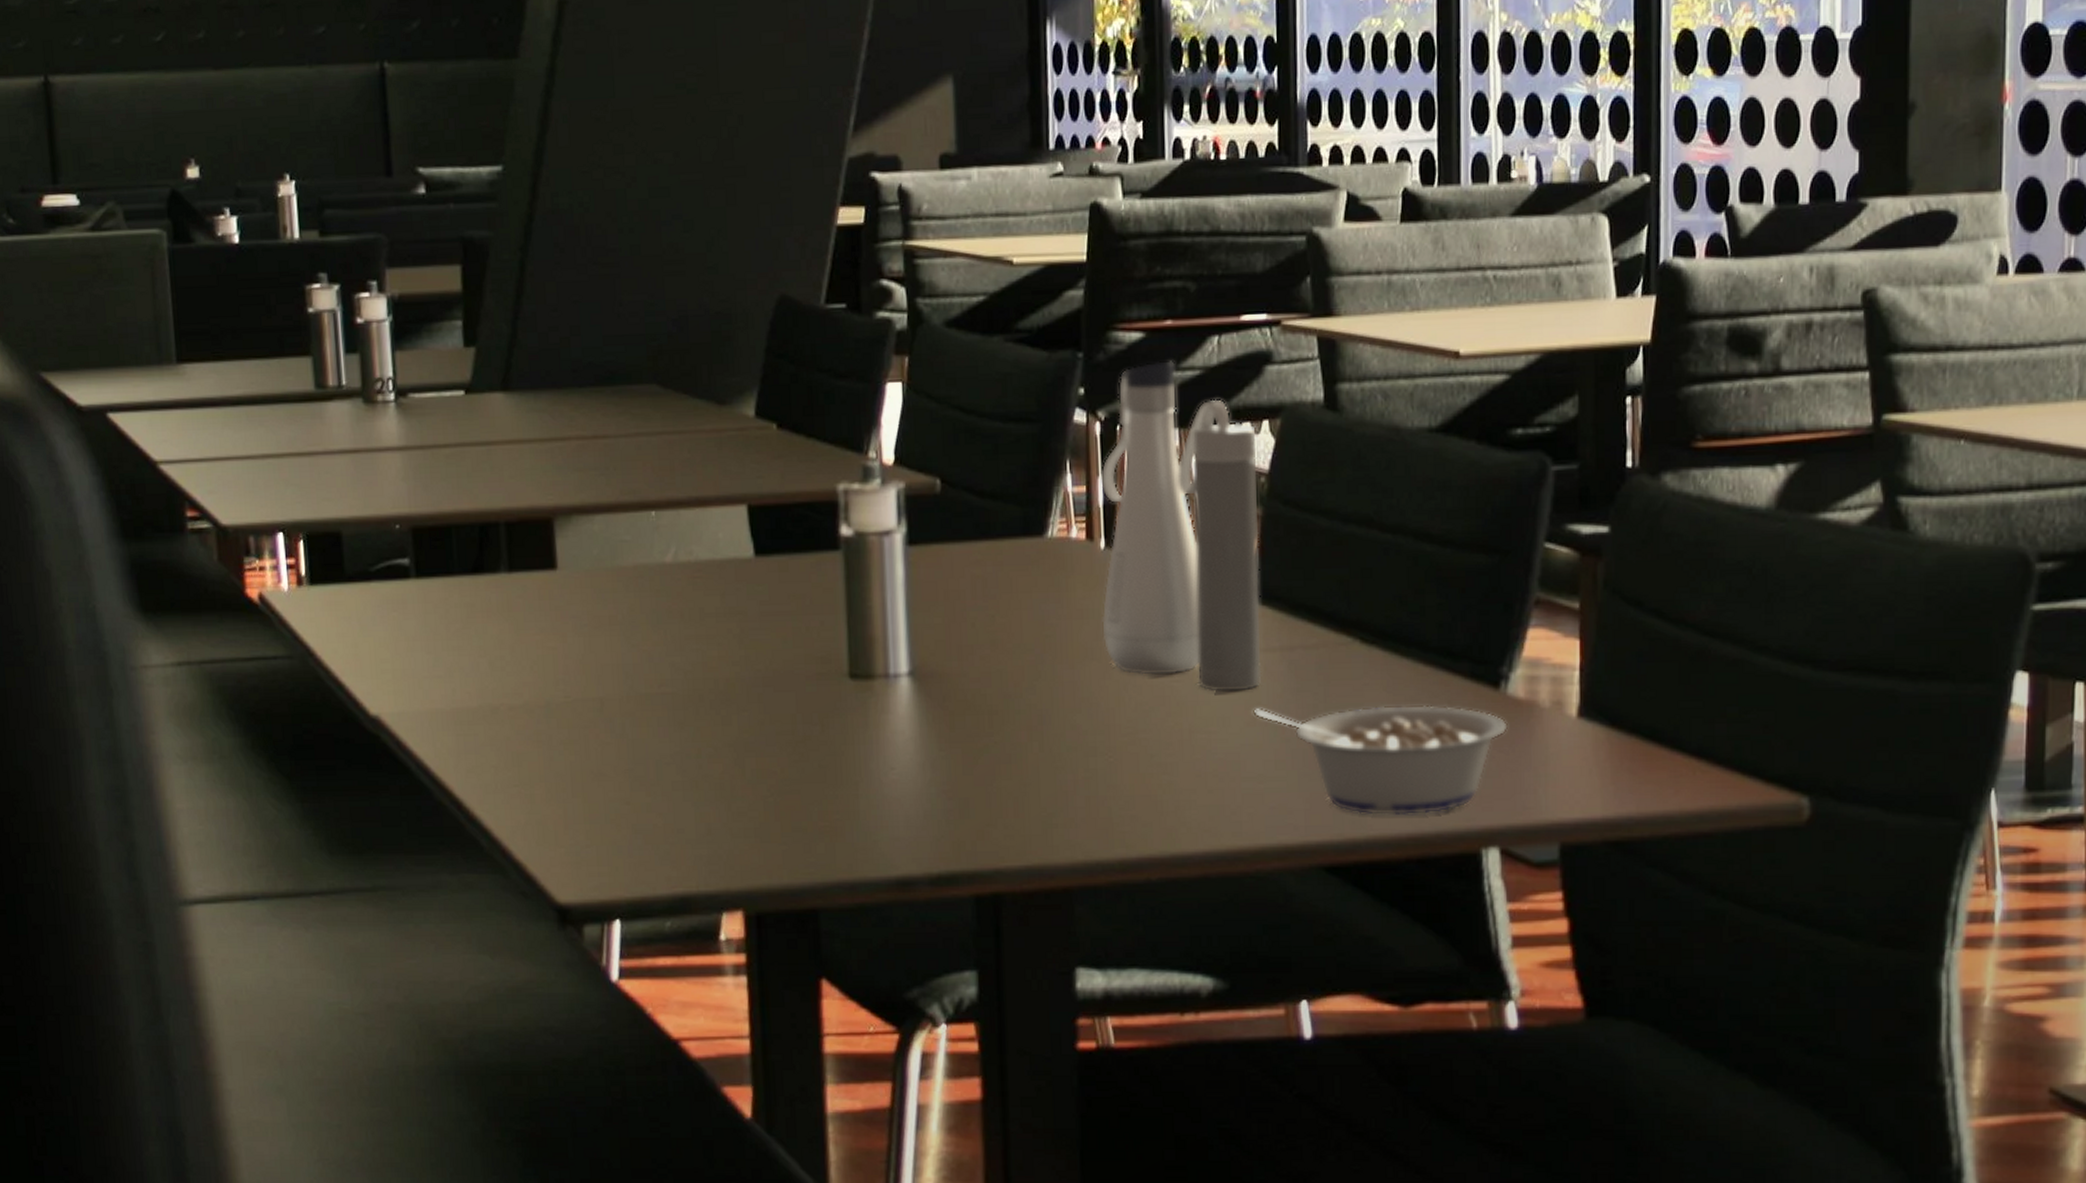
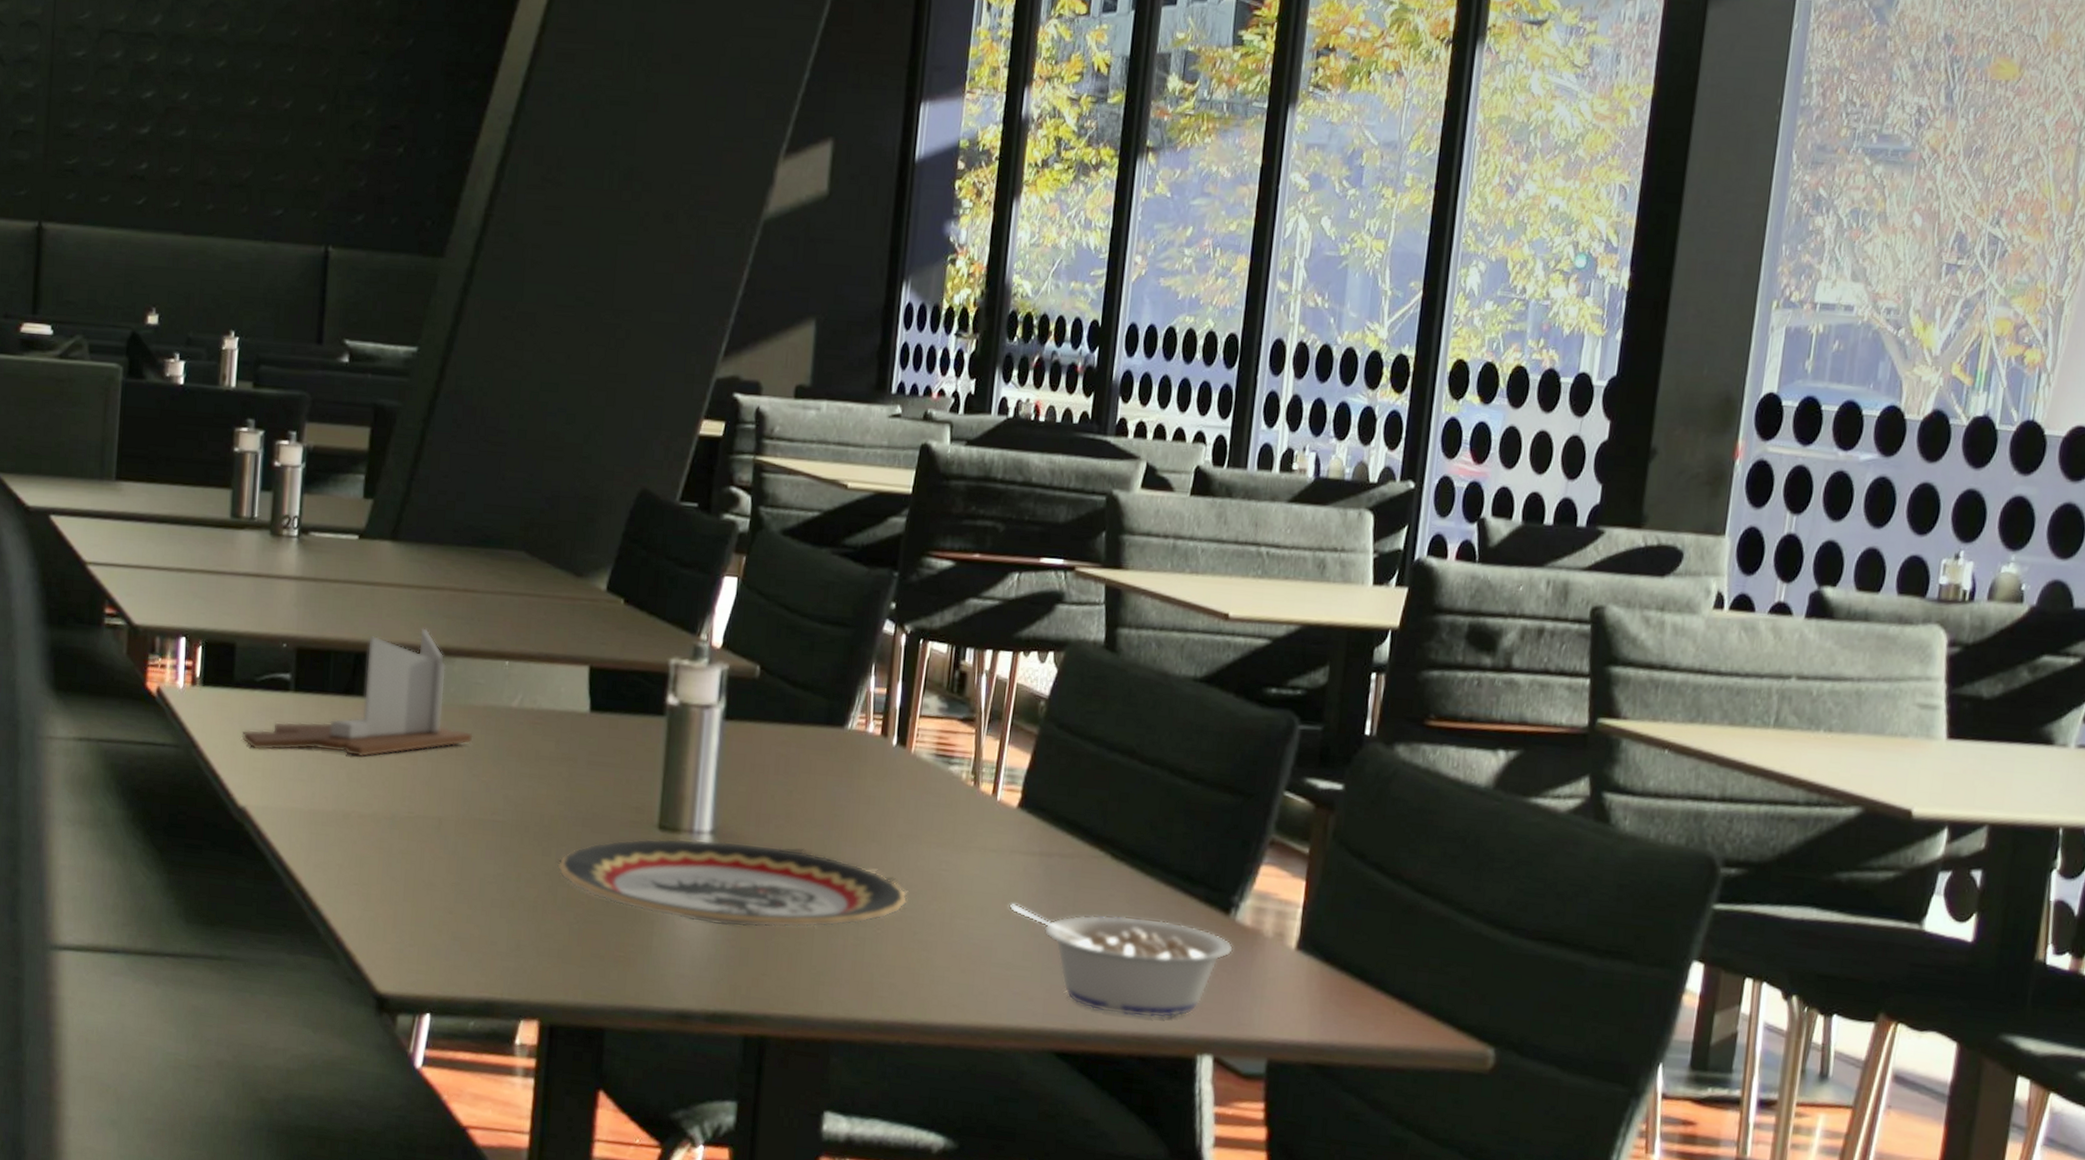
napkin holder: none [362,486,627,649] -> present [241,628,473,758]
plate: none [741,680,1138,777] -> present [557,838,907,928]
water bottle: present [1099,359,1262,693] -> none [884,588,1042,888]

